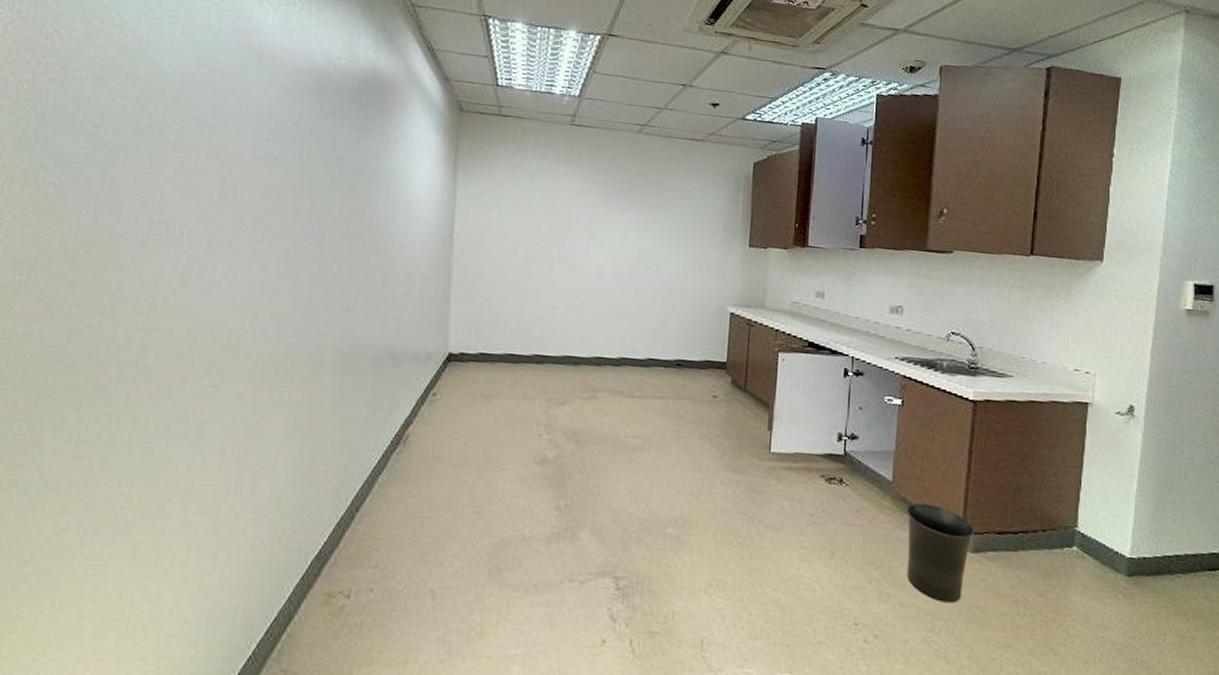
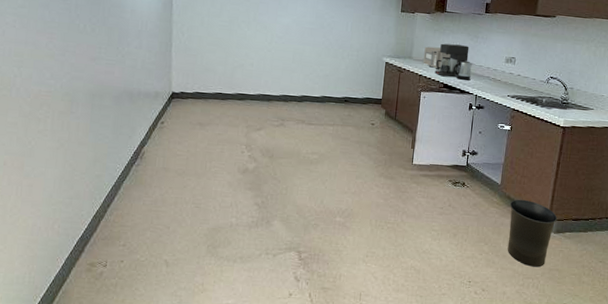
microwave: none [780,292,817,321] -> present [423,46,451,68]
coffee maker: none [796,287,841,334] -> present [434,43,470,78]
kettle: none [820,310,846,338] -> present [453,60,472,81]

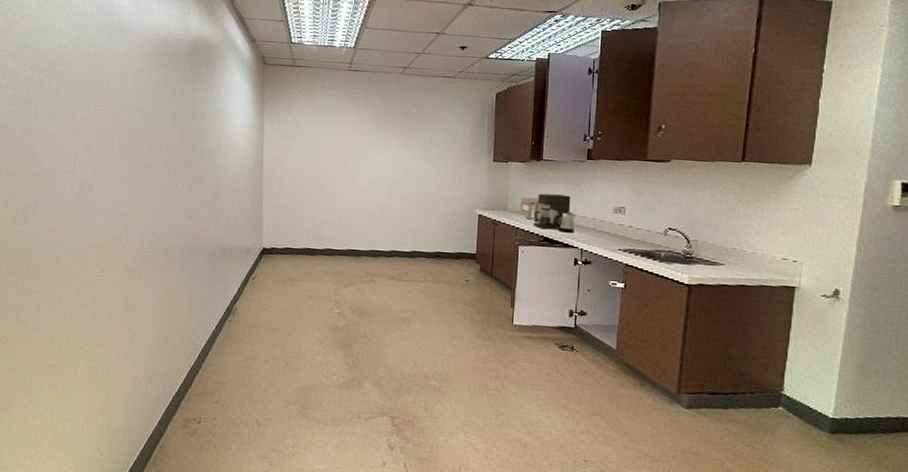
waste bin: present [507,199,558,267] -> none [628,367,689,449]

